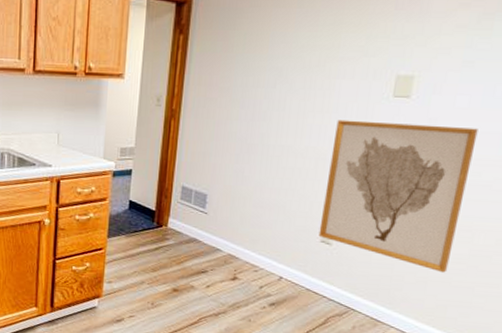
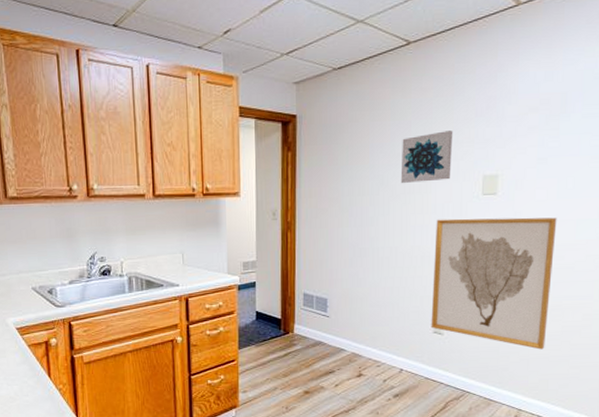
wall art: none [301,23,367,78] -> present [400,131,453,184]

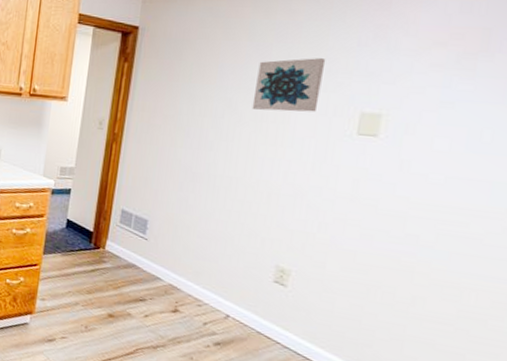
wall art: present [431,217,557,350] -> none [271,154,463,333]

